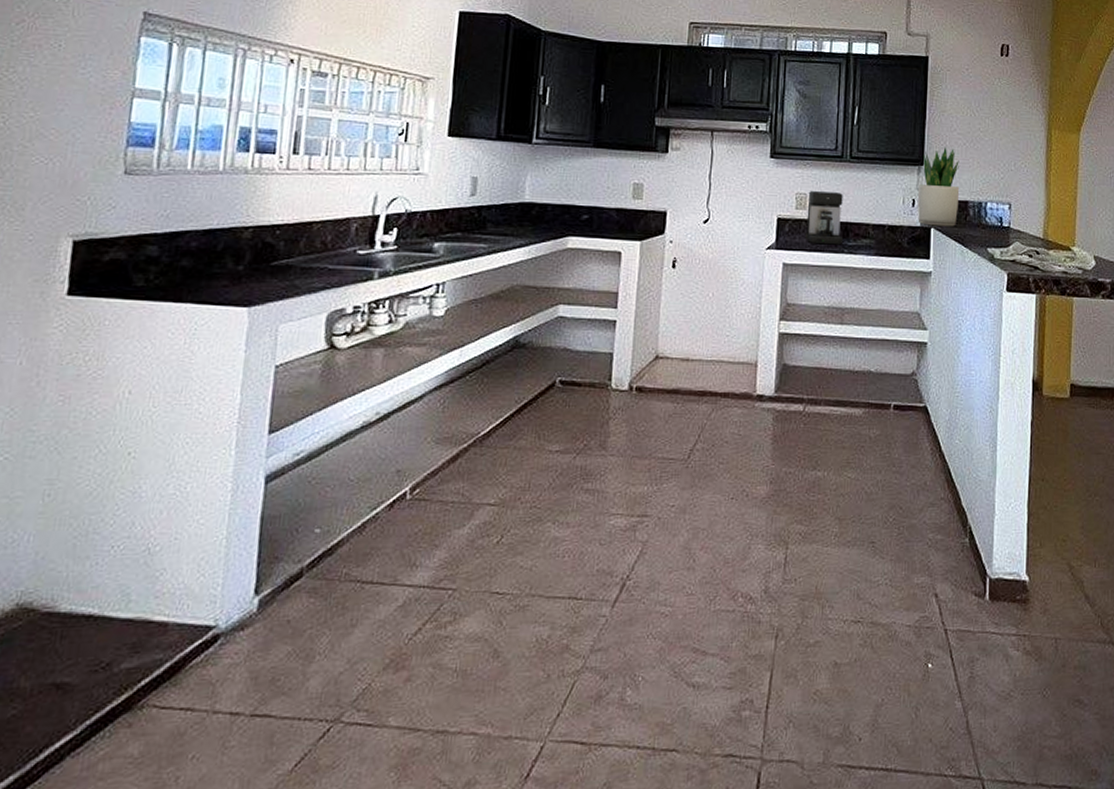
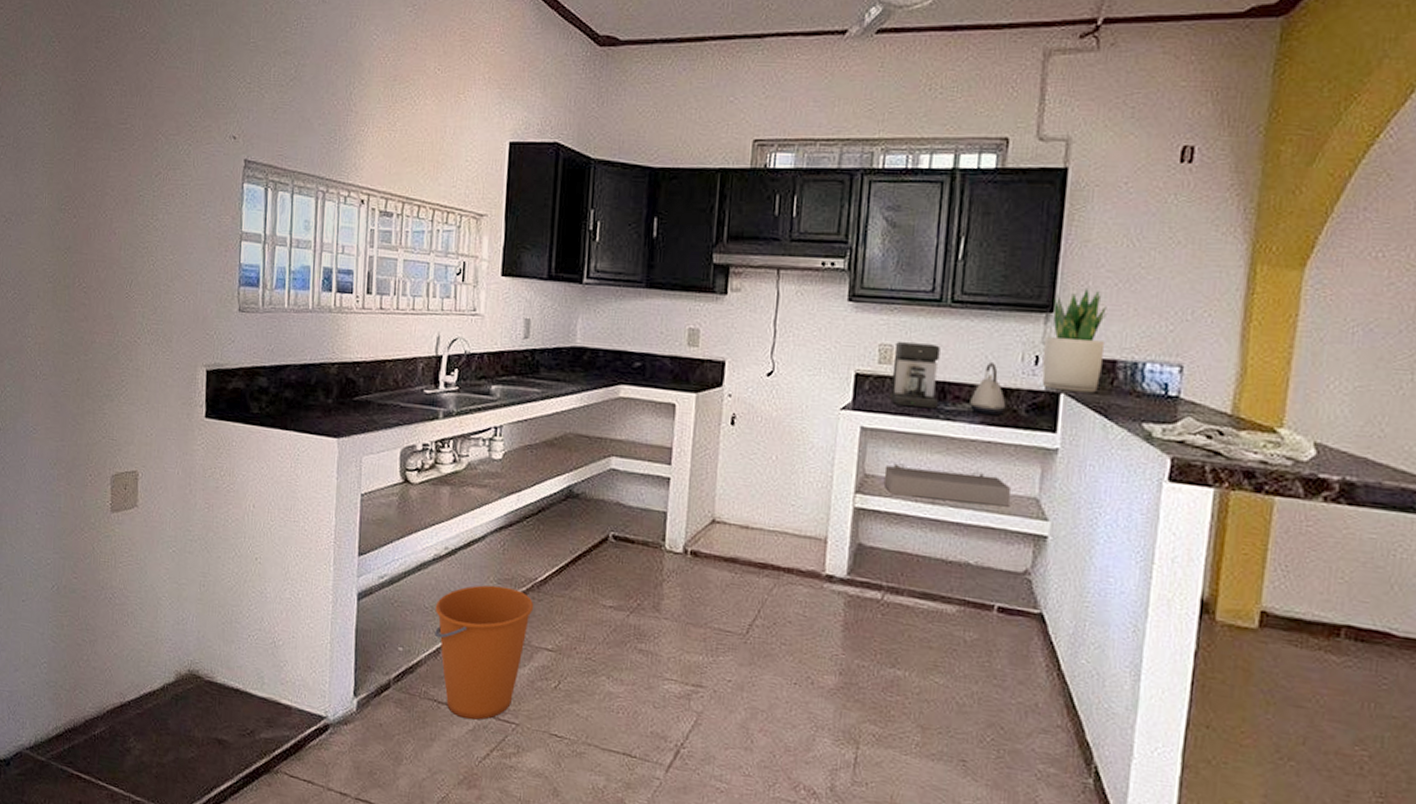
bucket: none [360,446,476,595] -> present [434,585,534,720]
storage bin: none [802,292,899,321] -> present [883,463,1010,507]
kettle: none [866,206,893,249] -> present [969,362,1006,416]

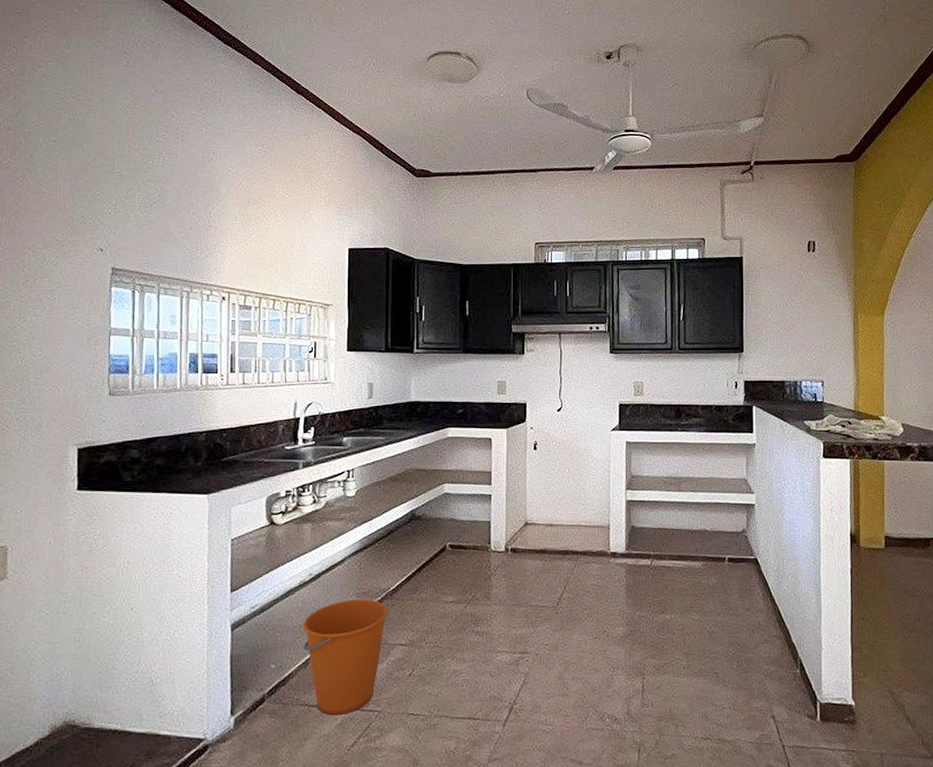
storage bin: present [883,463,1010,507] -> none [645,465,728,488]
coffee maker: present [890,342,940,409] -> none [644,380,676,425]
kettle: present [969,362,1006,416] -> none [697,389,720,425]
planter: present [1041,289,1108,393] -> none [740,335,777,404]

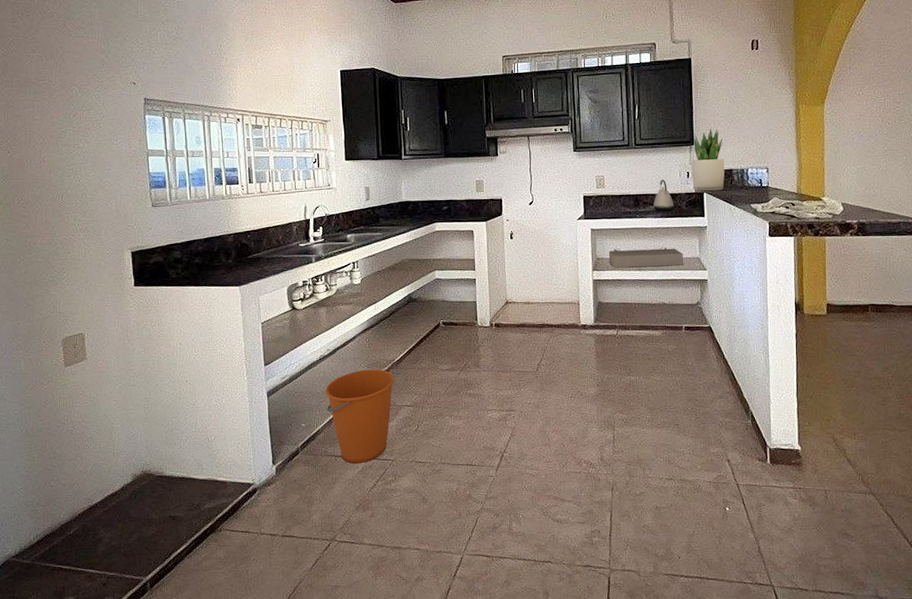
storage bin: none [645,465,728,488] -> present [608,246,683,269]
kettle: none [697,389,720,425] -> present [653,179,674,212]
planter: none [740,335,777,404] -> present [691,129,725,191]

